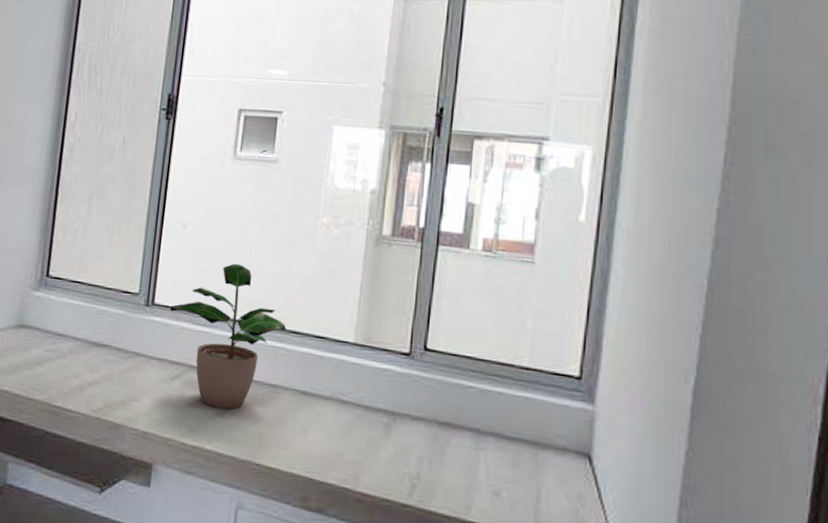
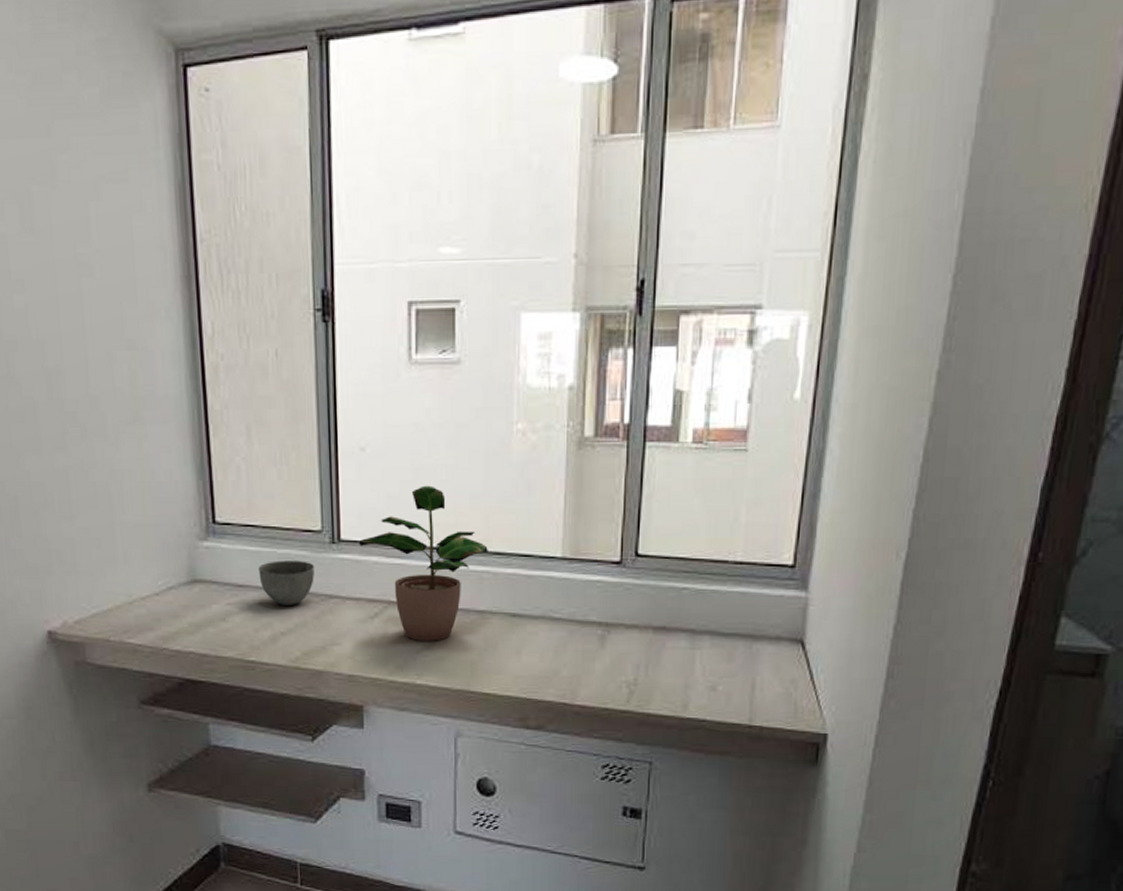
bowl: none [77,315,127,359] -> present [258,560,314,605]

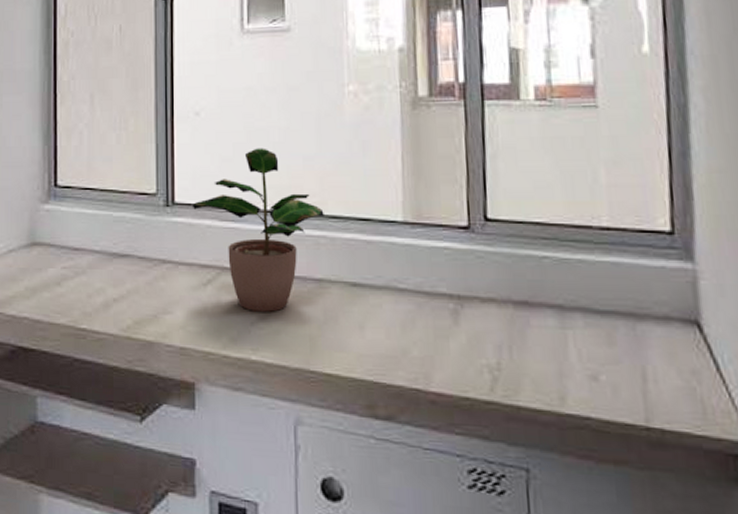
bowl: present [258,560,314,605] -> none [94,224,148,270]

